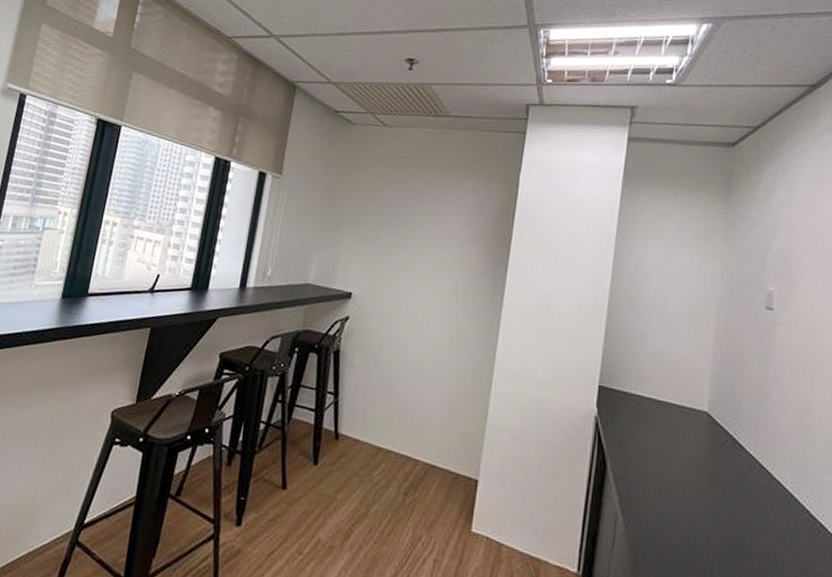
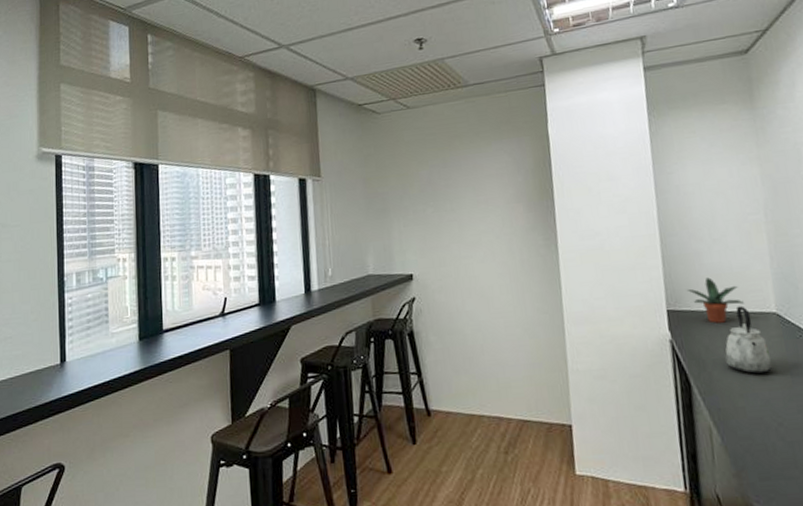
potted plant: none [622,361,677,411] -> present [686,277,744,323]
kettle: none [647,397,693,471] -> present [725,306,773,374]

